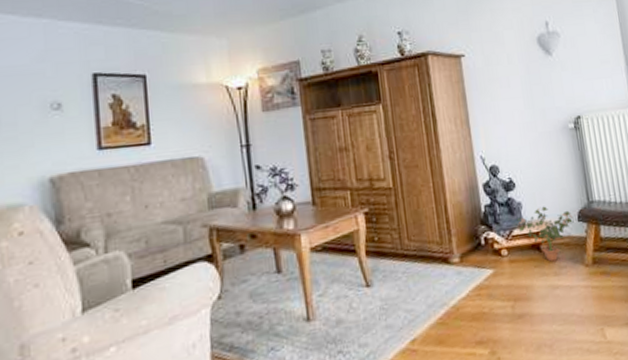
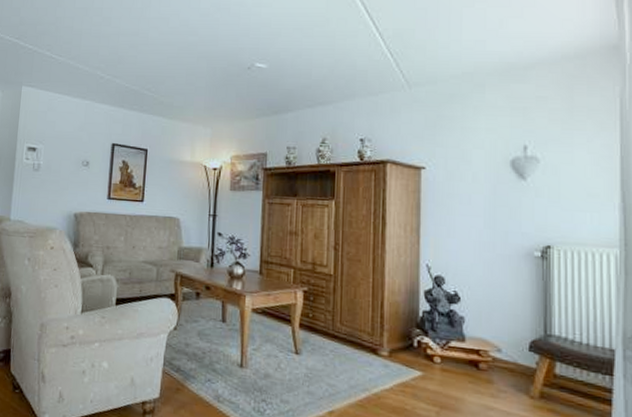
potted plant: present [517,206,574,262] -> none [456,326,524,383]

